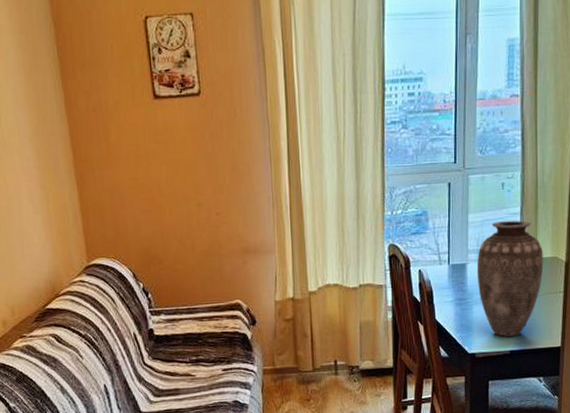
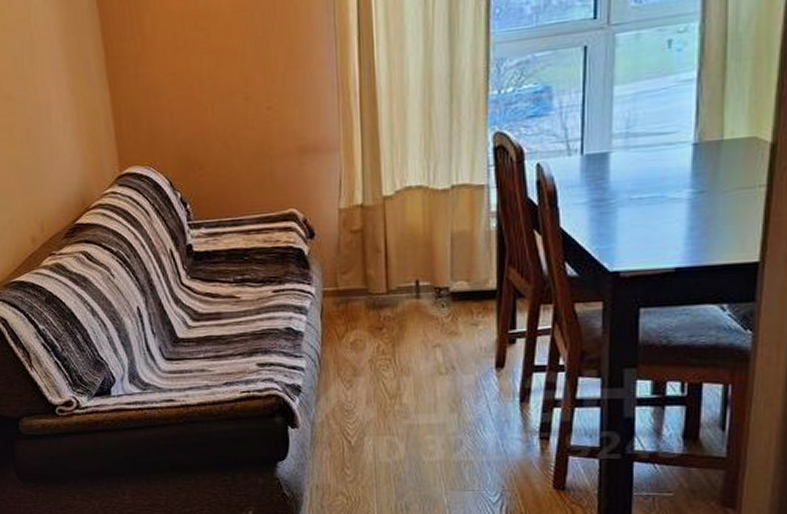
vase: present [476,220,544,337] -> none [624,89,734,249]

